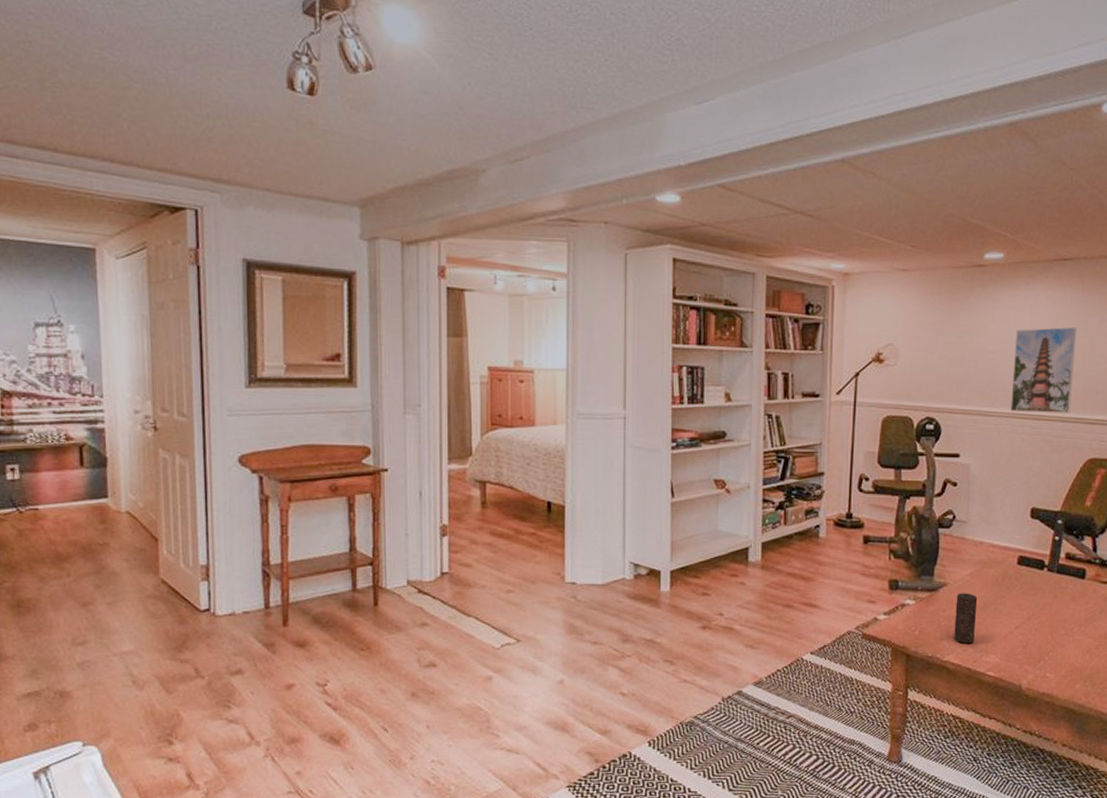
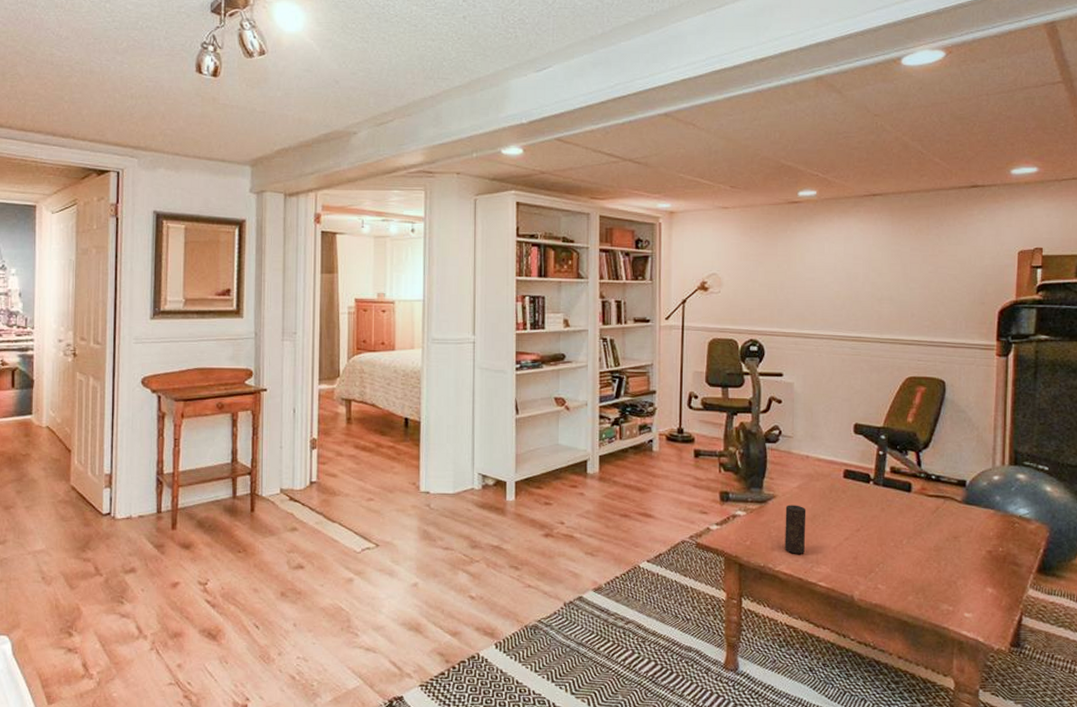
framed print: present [1010,326,1077,413] -> none [829,255,890,335]

